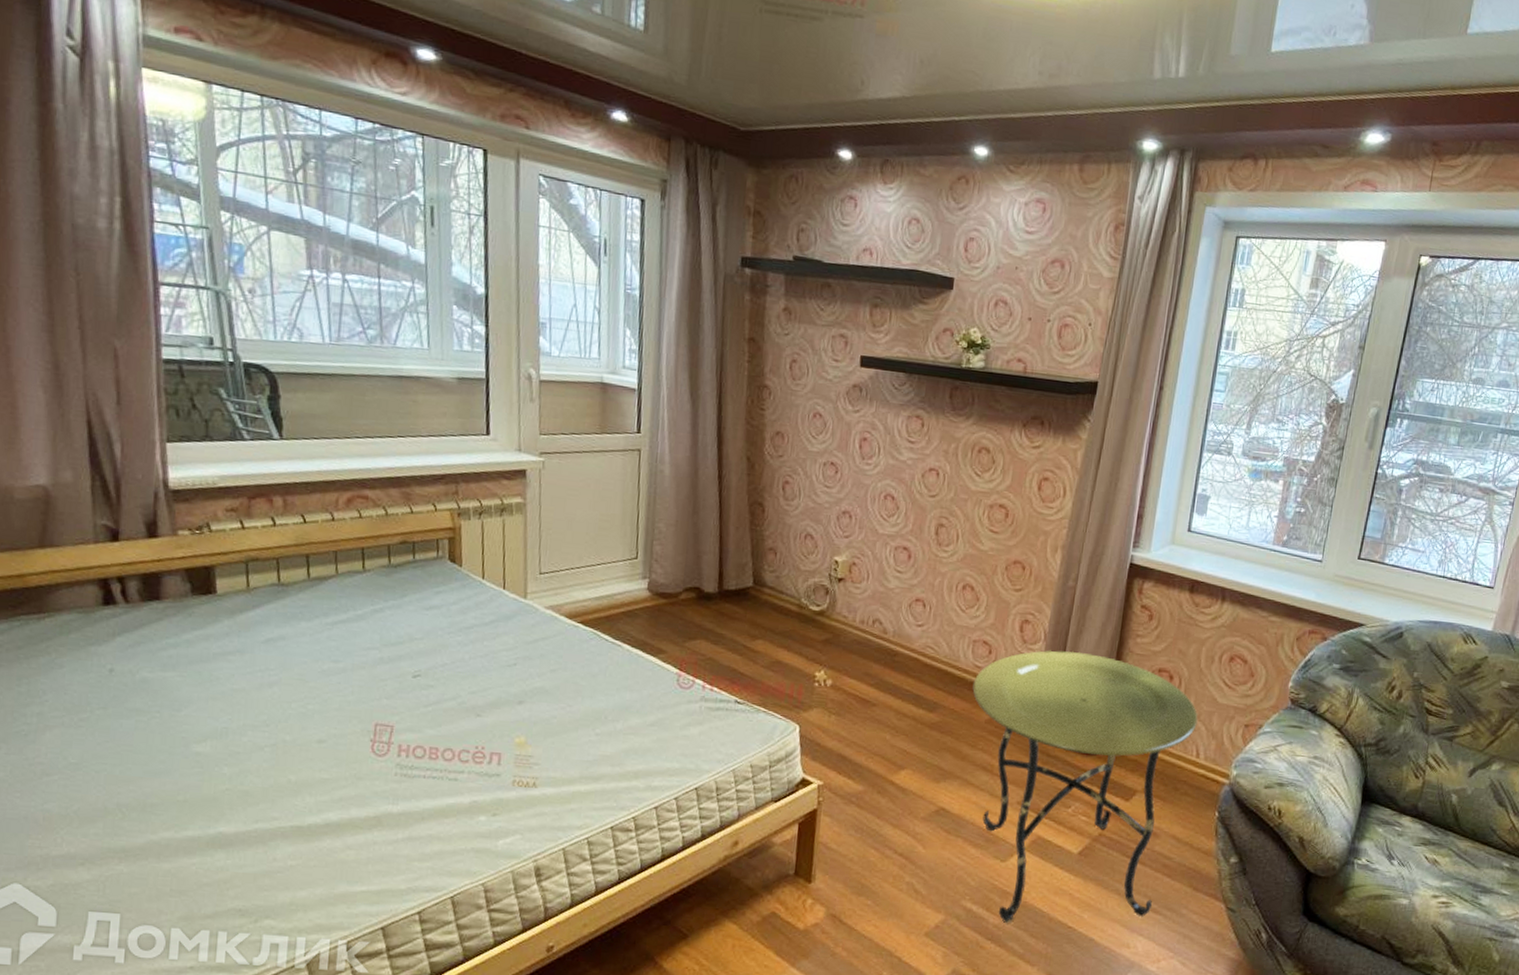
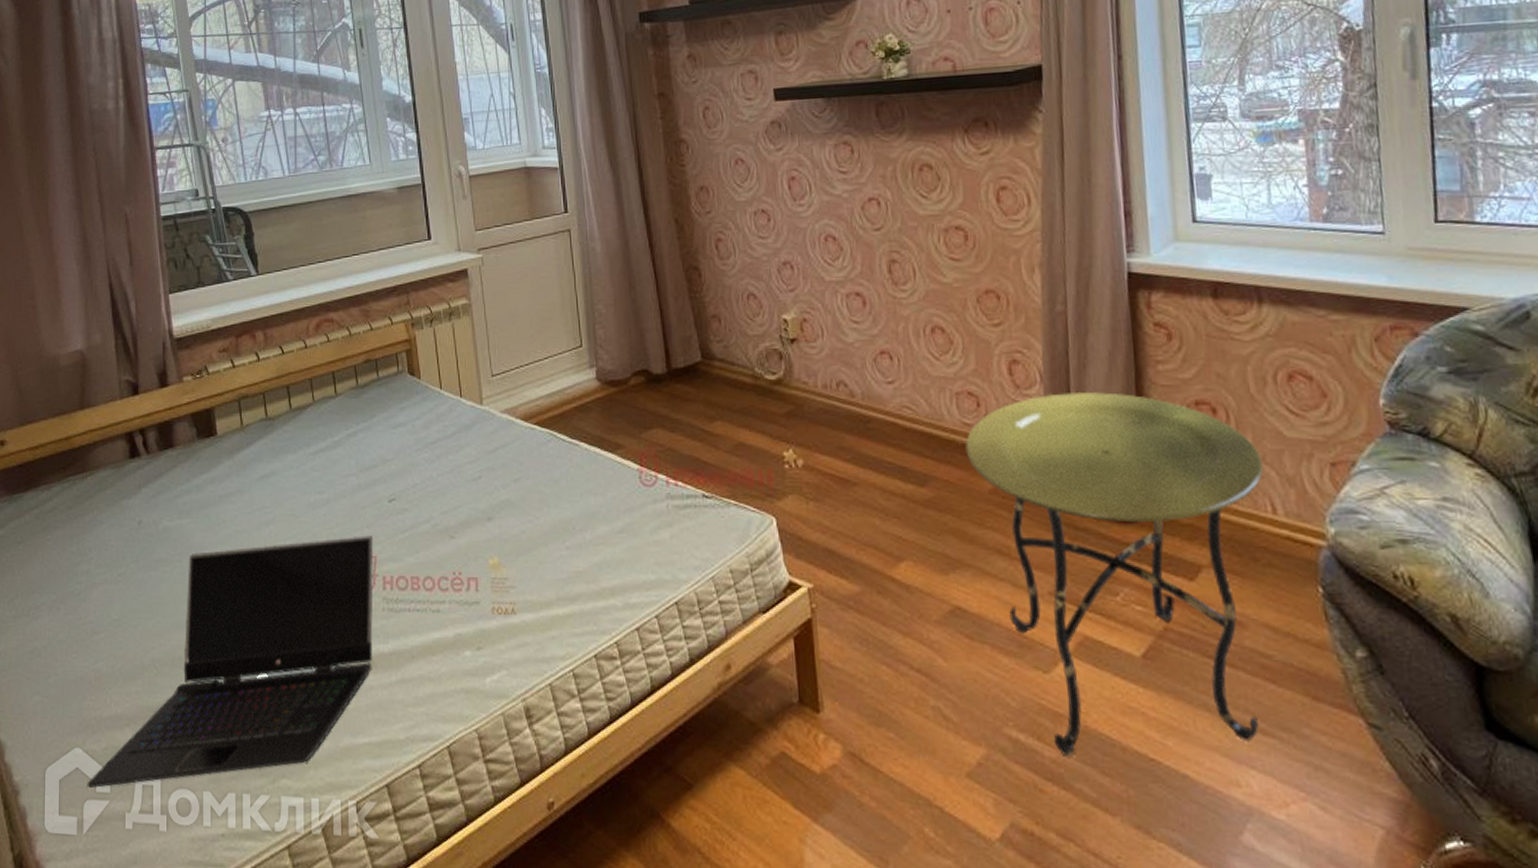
laptop computer: none [26,705,392,922] -> present [87,535,374,789]

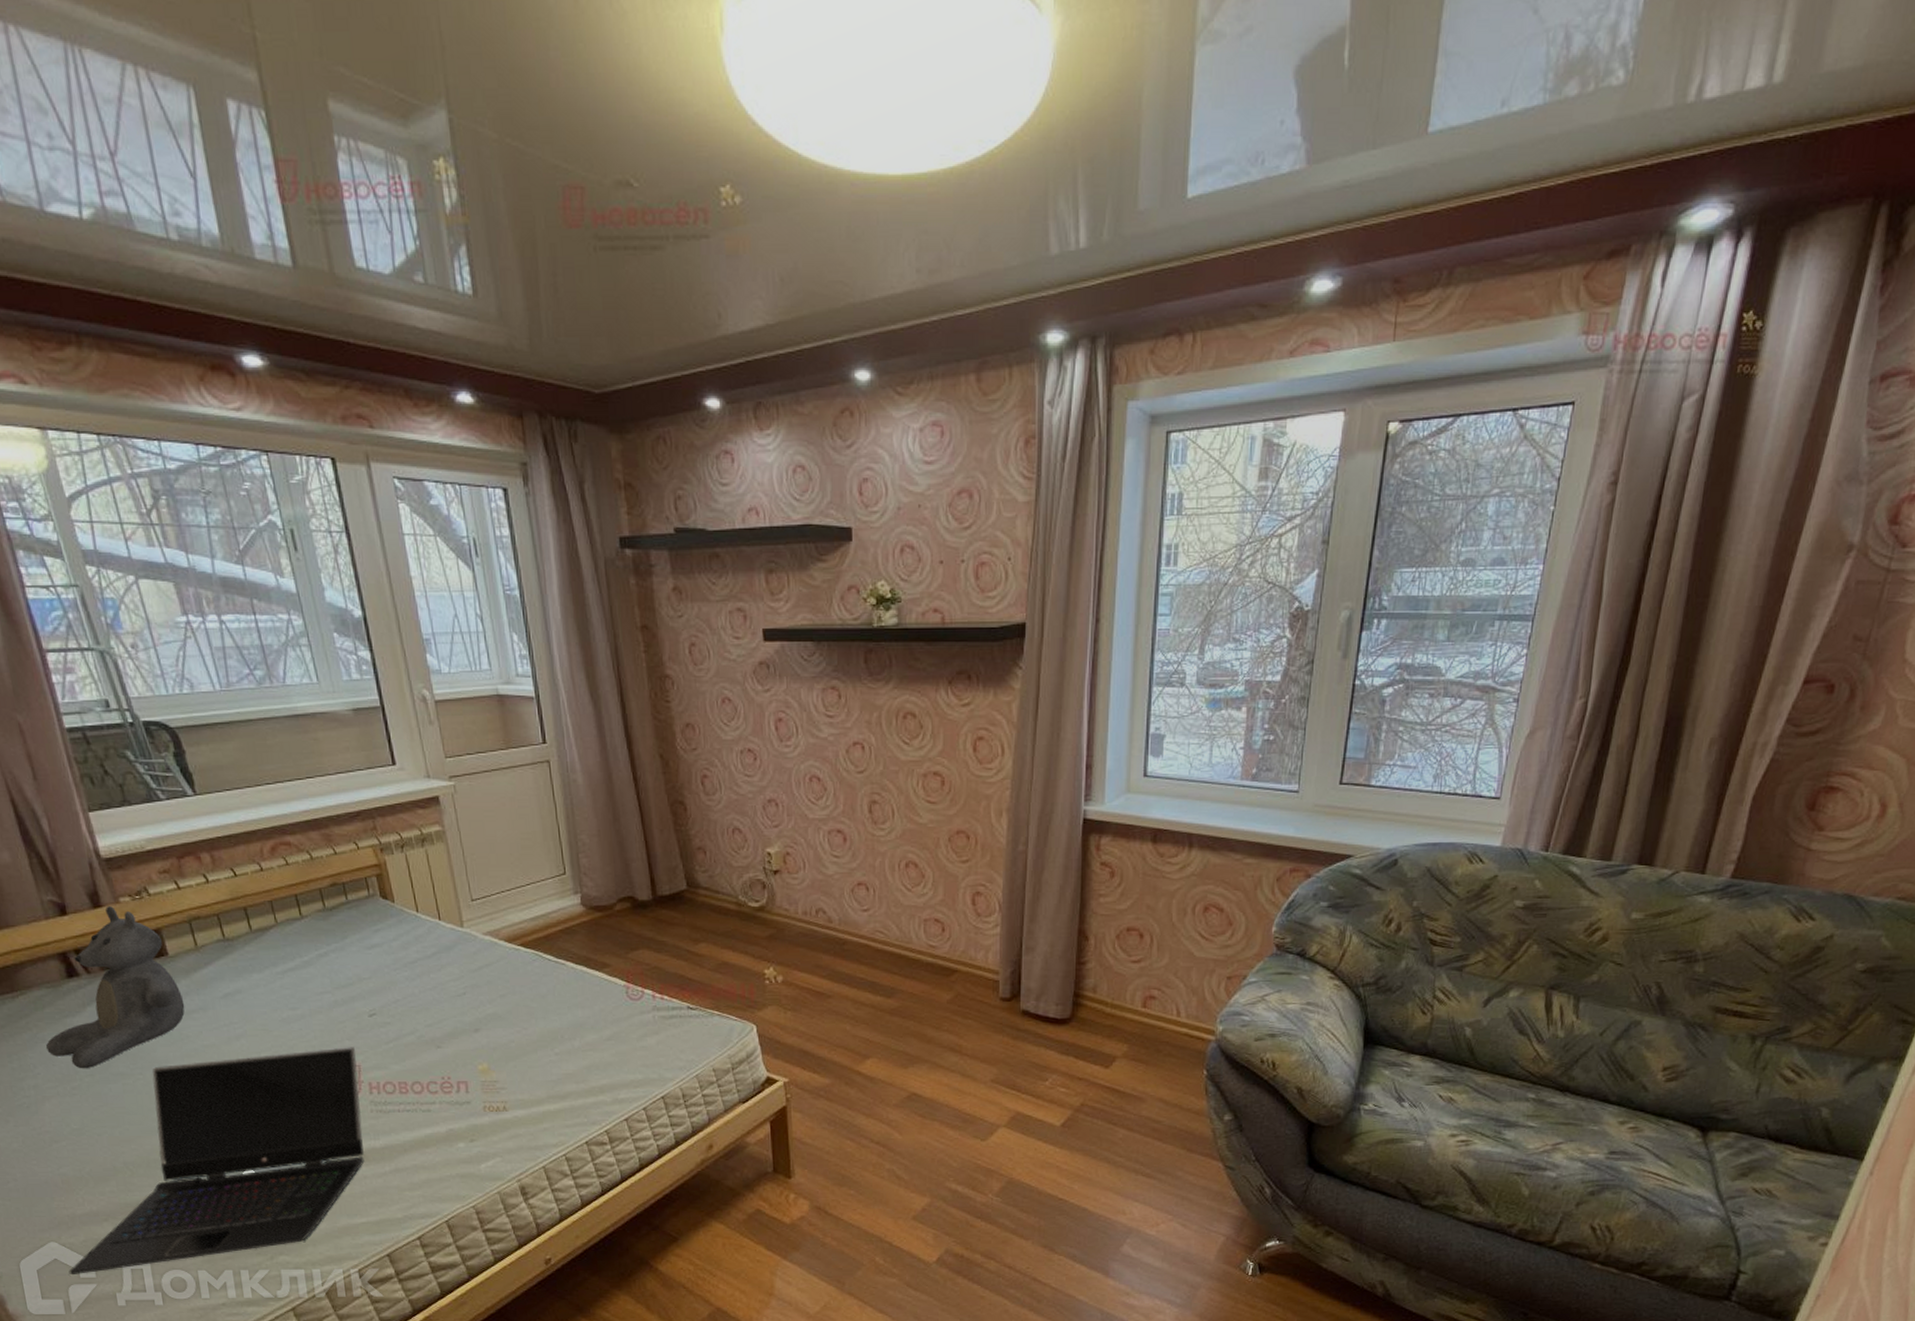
teddy bear: none [103,386,225,555] -> present [46,906,185,1069]
side table: present [965,391,1264,756] -> none [929,919,1175,1200]

